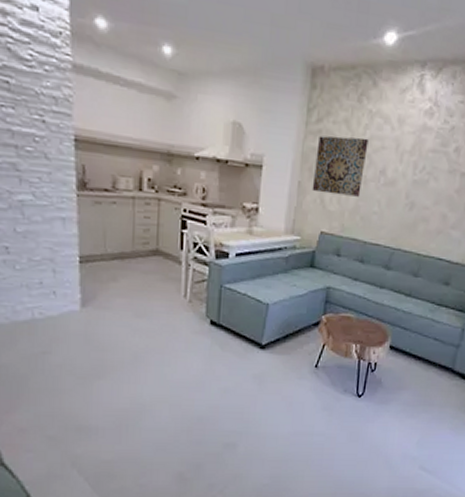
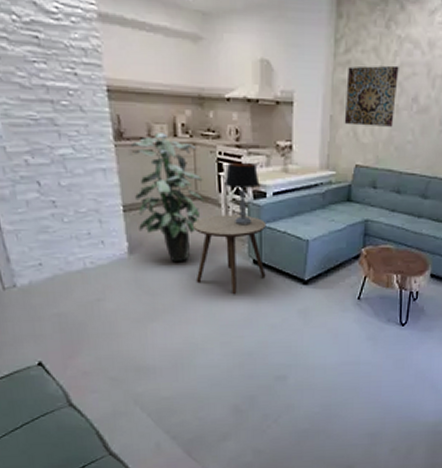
indoor plant: none [93,185,166,319] -> present [130,133,205,263]
side table: none [149,272,227,354] -> present [192,214,267,294]
table lamp: none [187,220,223,285] -> present [224,162,260,226]

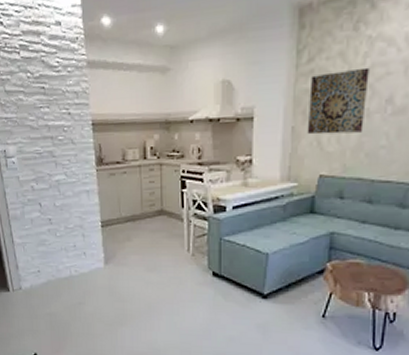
indoor plant: present [130,133,205,263] -> none [108,156,170,273]
side table: present [192,214,267,294] -> none [157,228,226,304]
table lamp: present [224,162,260,226] -> none [187,178,220,239]

